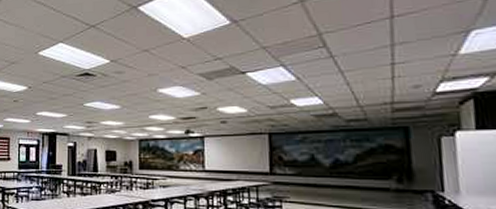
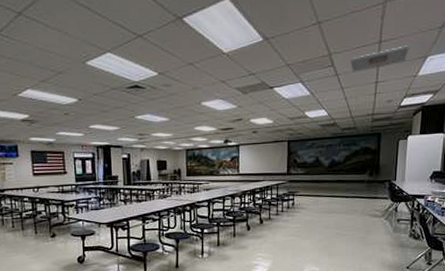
ceiling vent: none [350,19,439,53] -> present [350,45,409,72]

